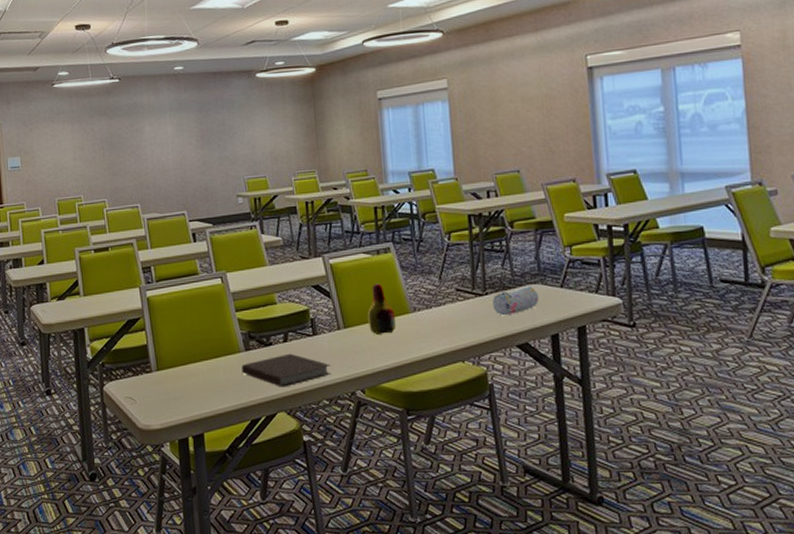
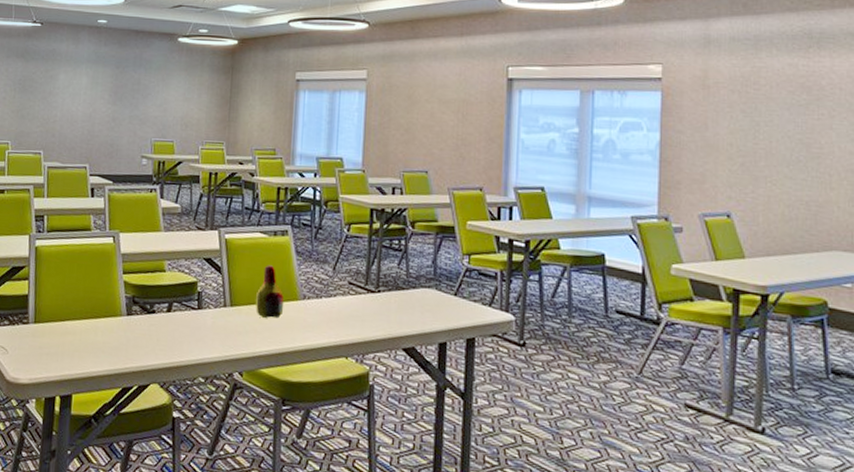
notebook: present [241,353,331,387] -> none [120,324,212,359]
pencil case: present [493,286,539,316] -> none [384,289,431,317]

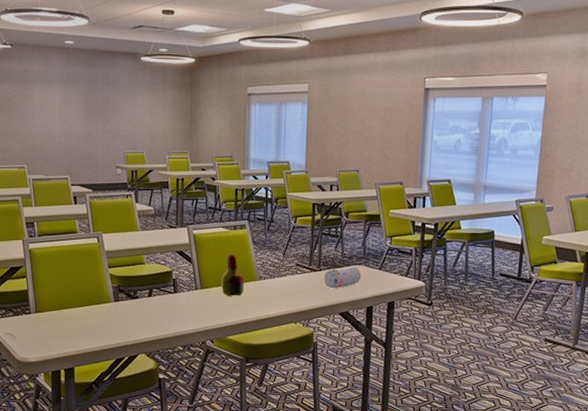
pencil case: none [384,289,431,317] -> present [324,267,361,289]

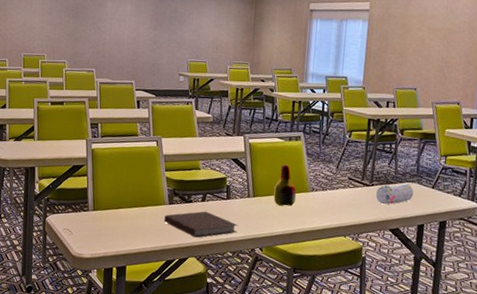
notebook: none [111,306,187,334] -> present [164,211,238,238]

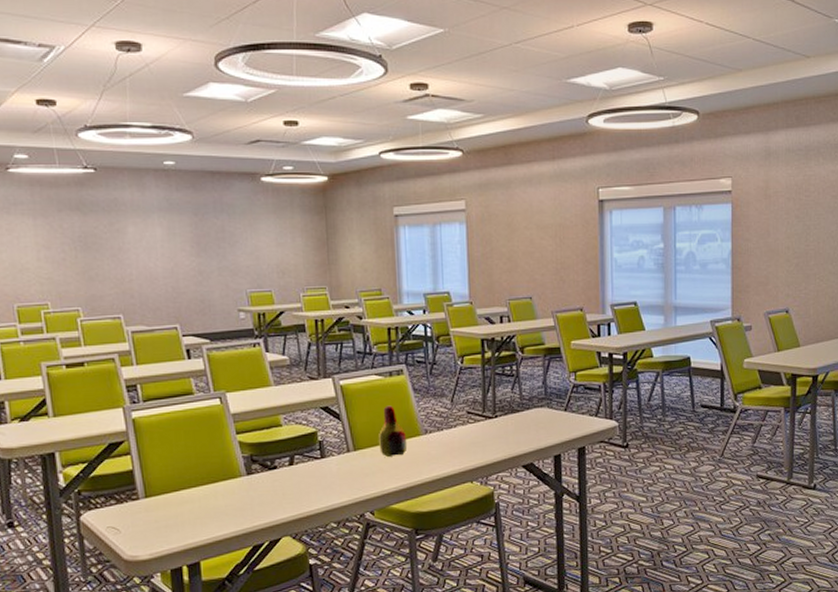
notebook: present [164,211,238,238] -> none [243,476,340,512]
pencil case: present [376,183,413,205] -> none [502,410,544,438]

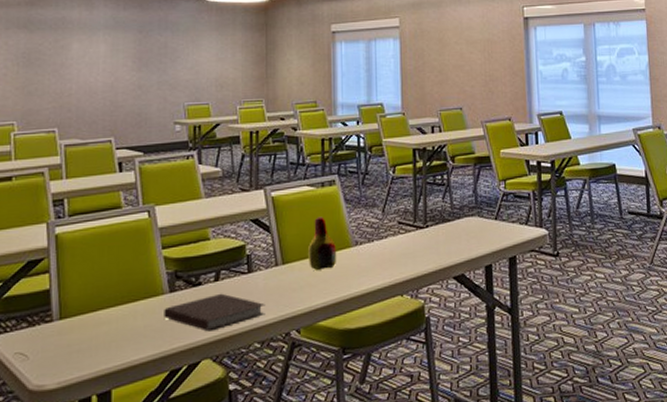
notebook: none [243,476,340,512] -> present [164,293,265,332]

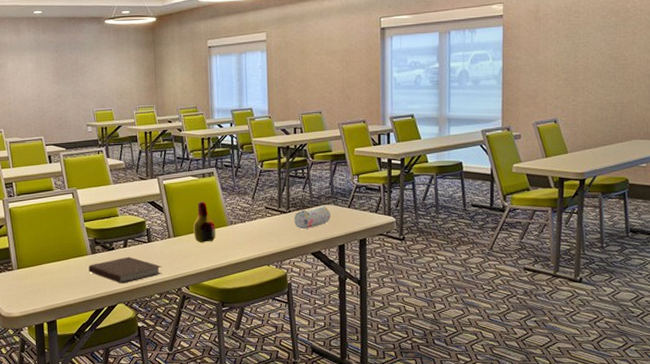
pencil case: none [433,219,475,248] -> present [294,206,330,230]

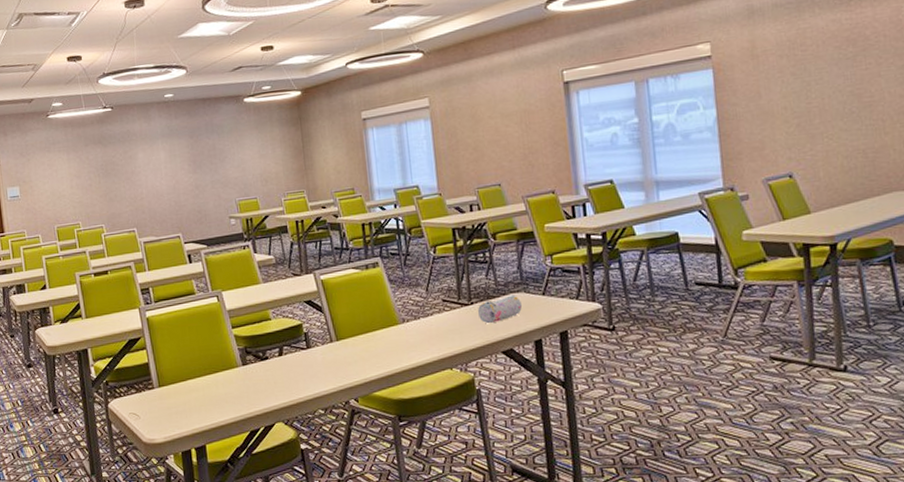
notebook: present [88,256,162,284] -> none [239,366,326,399]
bottle: present [193,201,216,242] -> none [358,297,387,346]

